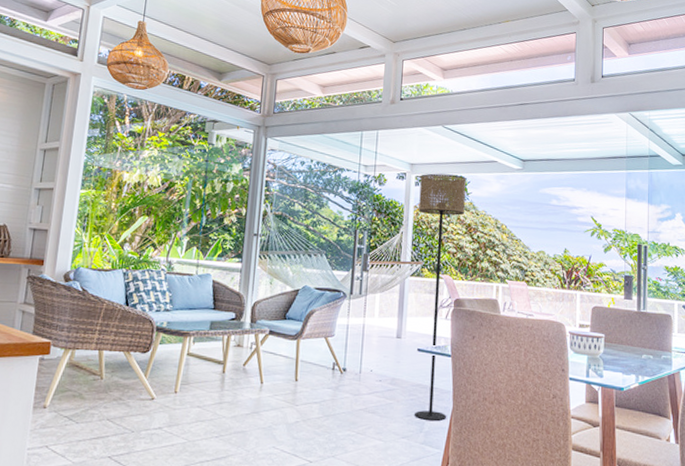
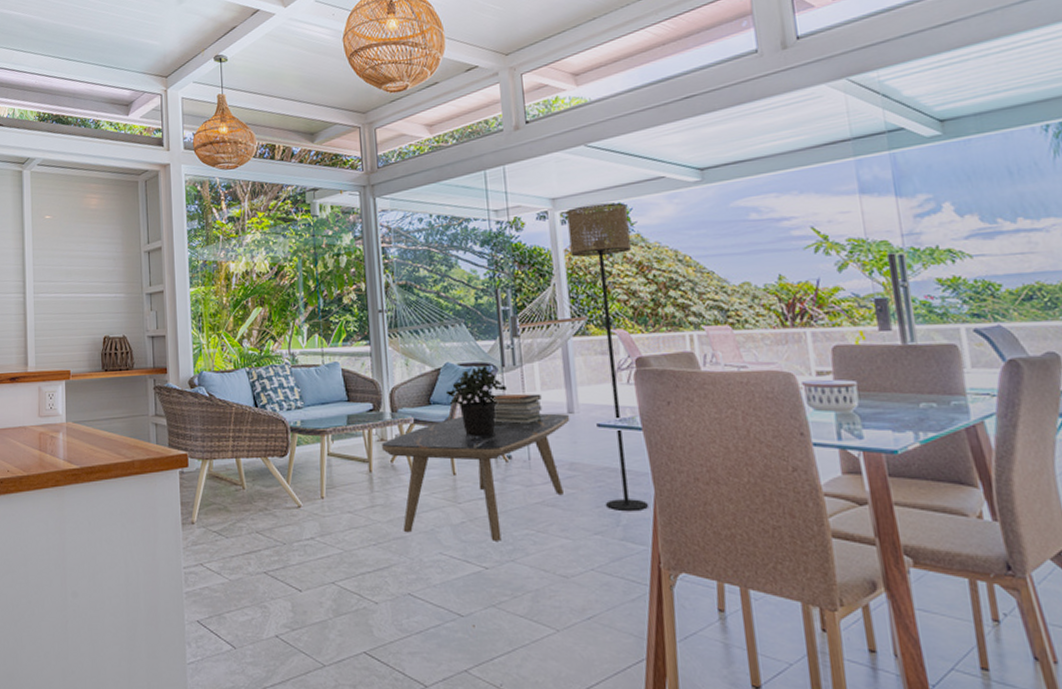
coffee table: none [237,331,398,439] -> present [382,413,570,541]
potted plant: none [300,291,351,350] -> present [445,364,507,436]
book stack: none [332,316,378,343] -> present [484,393,543,424]

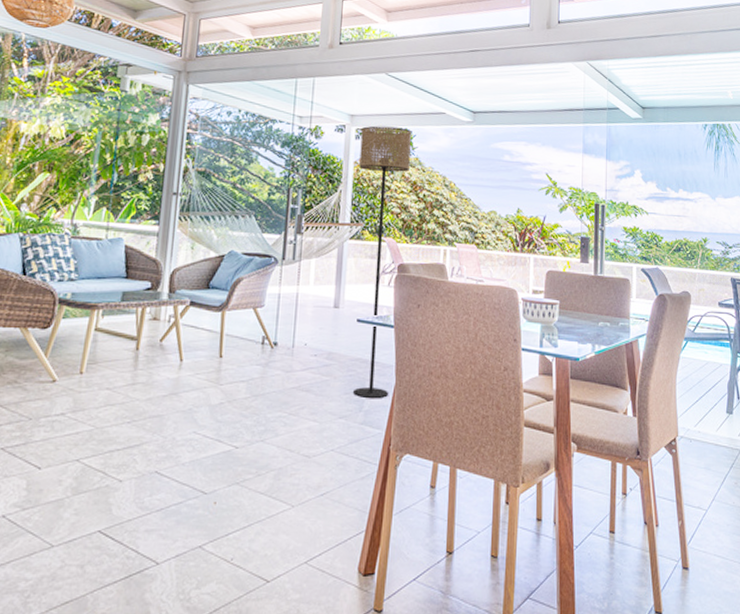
coffee table: present [382,413,570,541] -> none [153,302,335,422]
potted plant: present [445,364,507,436] -> none [225,256,283,323]
book stack: present [484,393,543,424] -> none [261,284,313,314]

